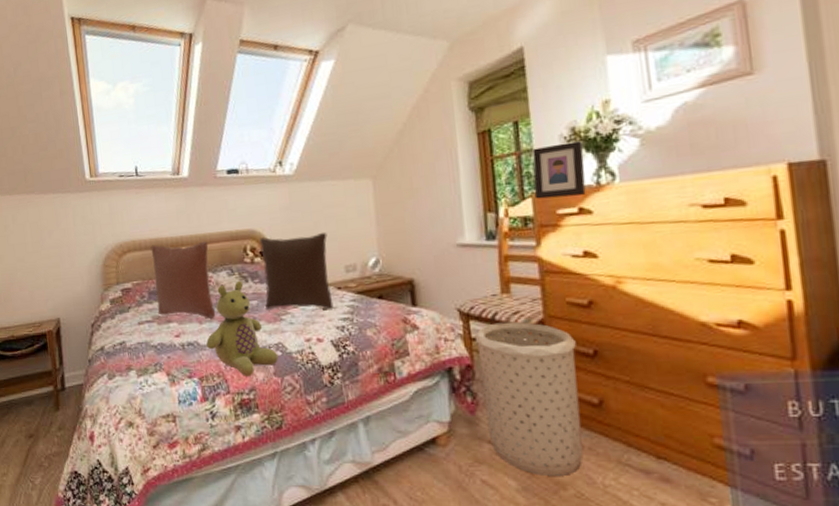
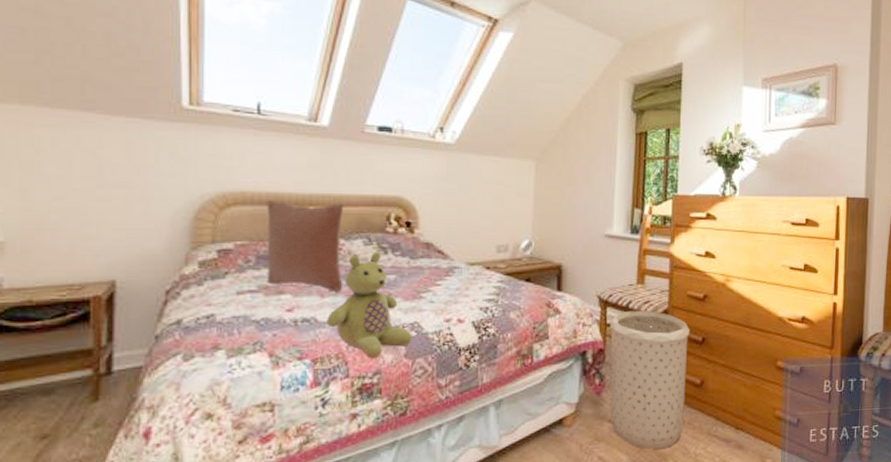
pillow: present [259,232,334,310] -> none [405,207,483,290]
picture frame: present [532,141,586,199] -> none [674,155,716,202]

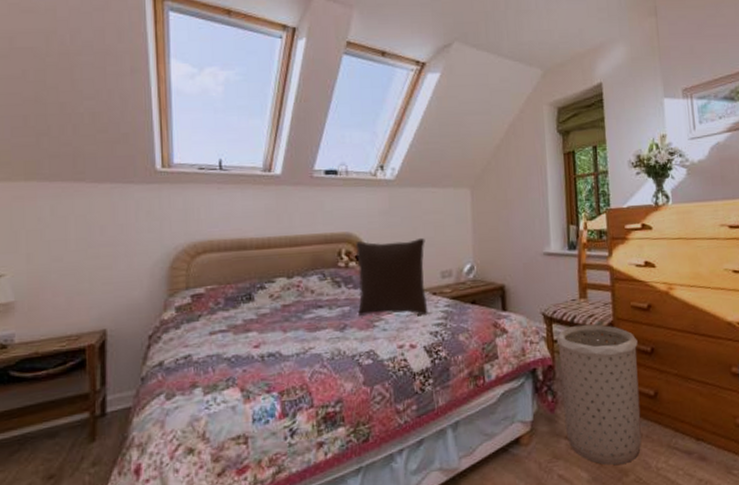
pillow: present [266,200,344,292] -> none [231,243,303,327]
stuffed bear: present [327,251,411,360] -> none [290,285,369,389]
pillow: none [405,207,483,290] -> present [356,237,428,316]

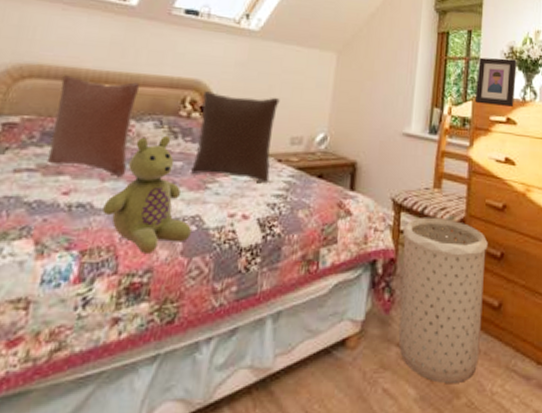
pillow: none [231,243,303,327] -> present [46,75,140,176]
stuffed bear: none [290,285,369,389] -> present [102,135,191,255]
picture frame: none [607,167,648,215] -> present [474,57,517,107]

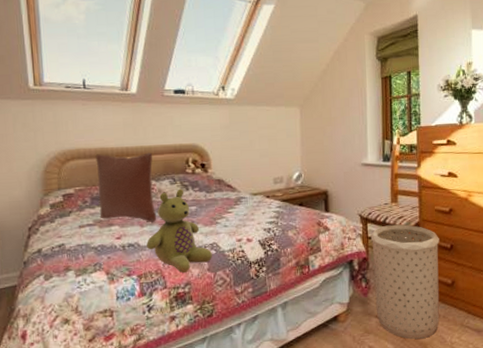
pillow: present [191,91,280,184] -> none [201,149,263,215]
picture frame: present [474,57,517,107] -> none [418,91,453,132]

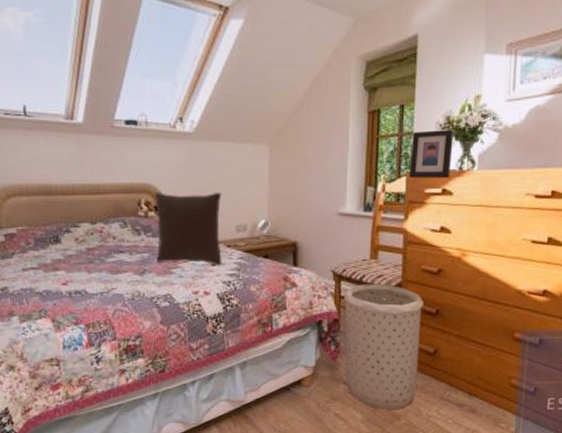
pillow: present [95,152,157,222] -> none [38,191,106,268]
stuffed bear: present [147,188,212,274] -> none [95,233,166,325]
pillow: none [201,149,263,215] -> present [155,192,222,266]
picture frame: none [418,91,453,132] -> present [408,129,454,178]

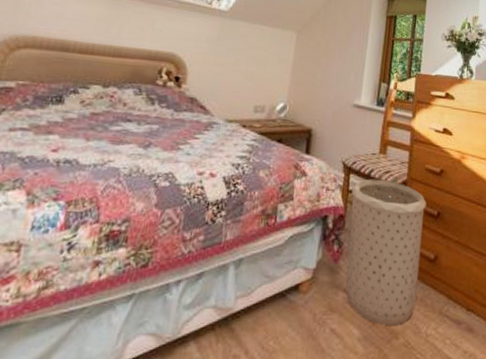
pillow: present [155,192,222,266] -> none [165,63,246,147]
picture frame: present [408,129,454,178] -> none [417,39,456,83]

